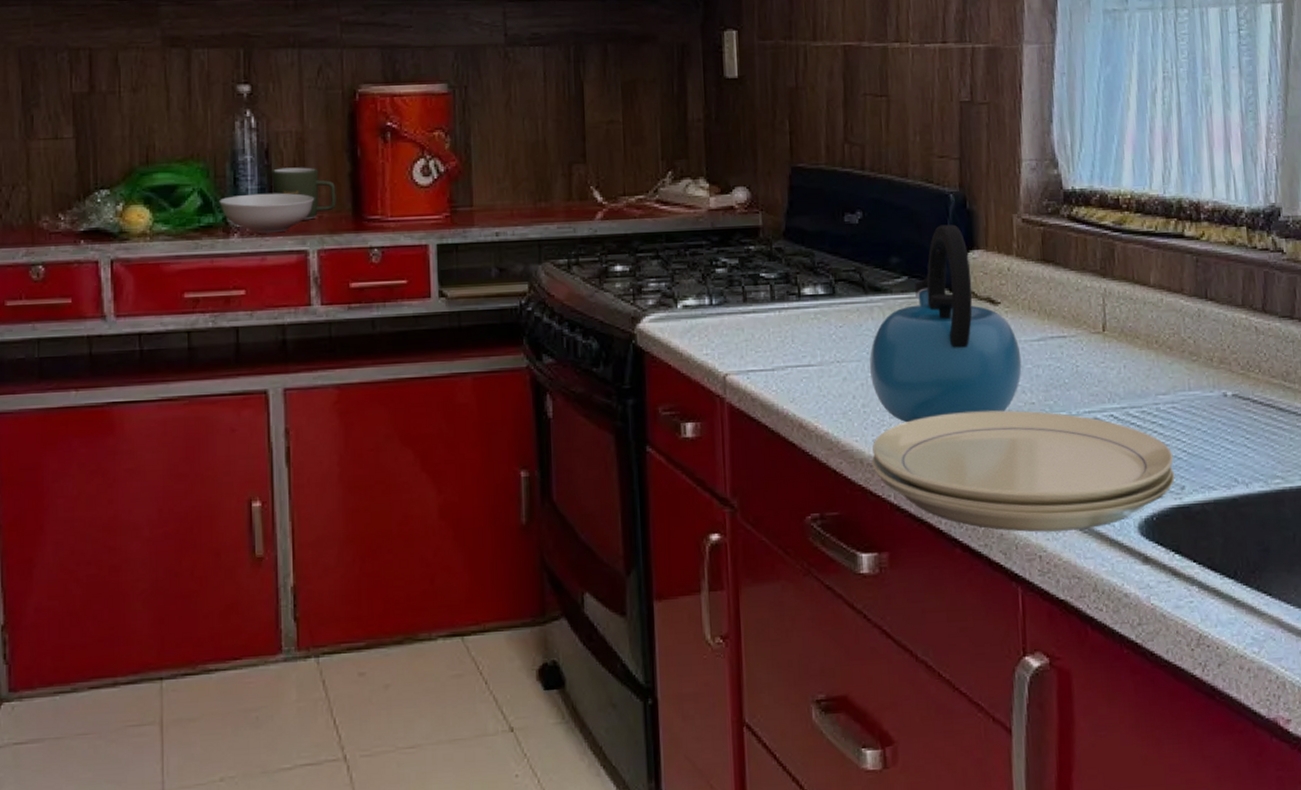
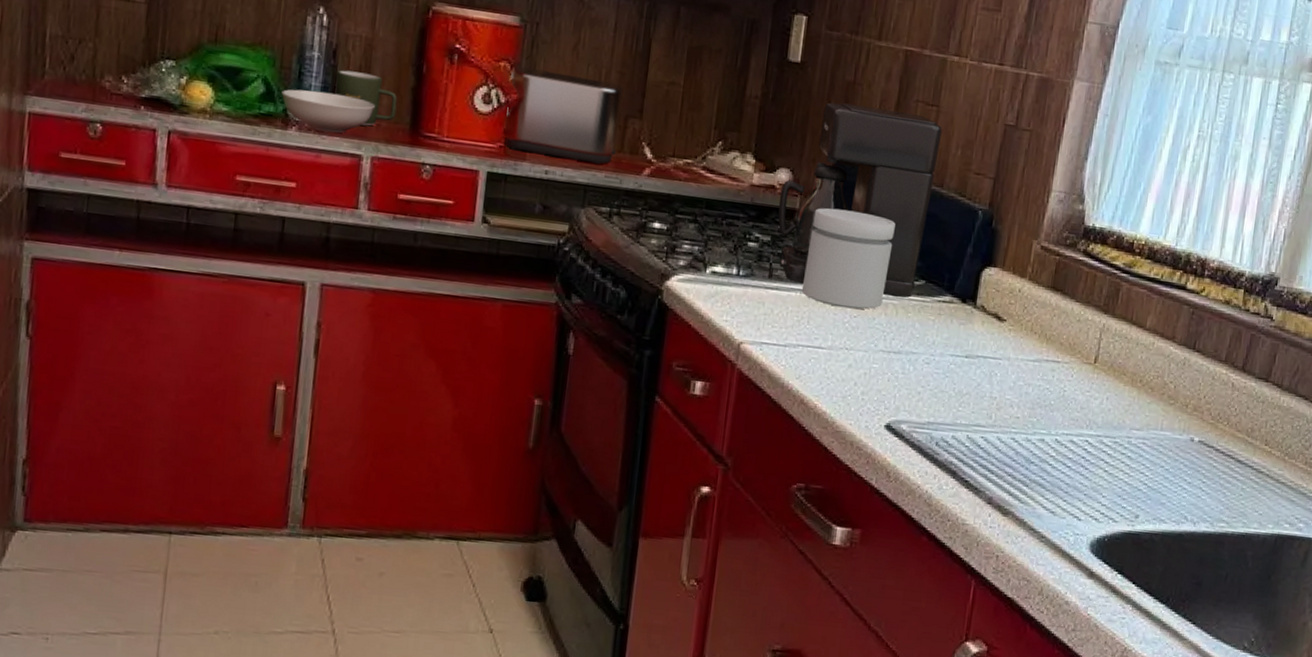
toaster: none [447,131,565,217] -> present [504,67,623,164]
coffee maker: none [740,108,898,302] -> present [778,102,943,298]
jar: none [779,217,867,320] -> present [801,208,896,310]
kettle: present [869,224,1022,423] -> none [874,238,1016,421]
plate: present [872,410,1175,532] -> none [861,413,1135,539]

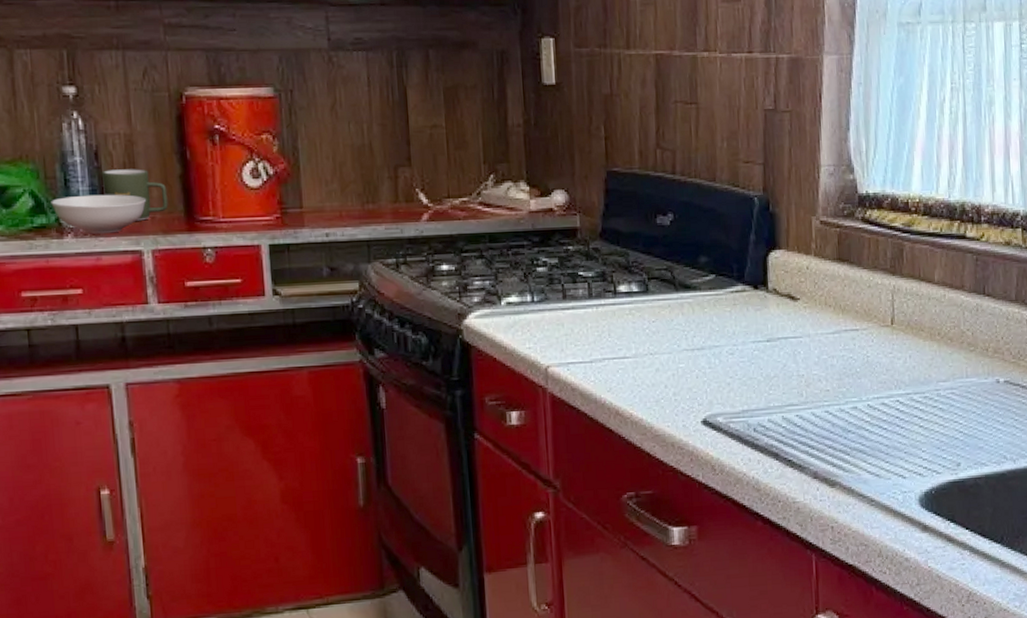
toaster: present [504,67,623,164] -> none [275,135,392,219]
coffee maker: present [778,102,943,298] -> none [559,115,706,299]
jar: present [801,208,896,310] -> none [596,219,678,315]

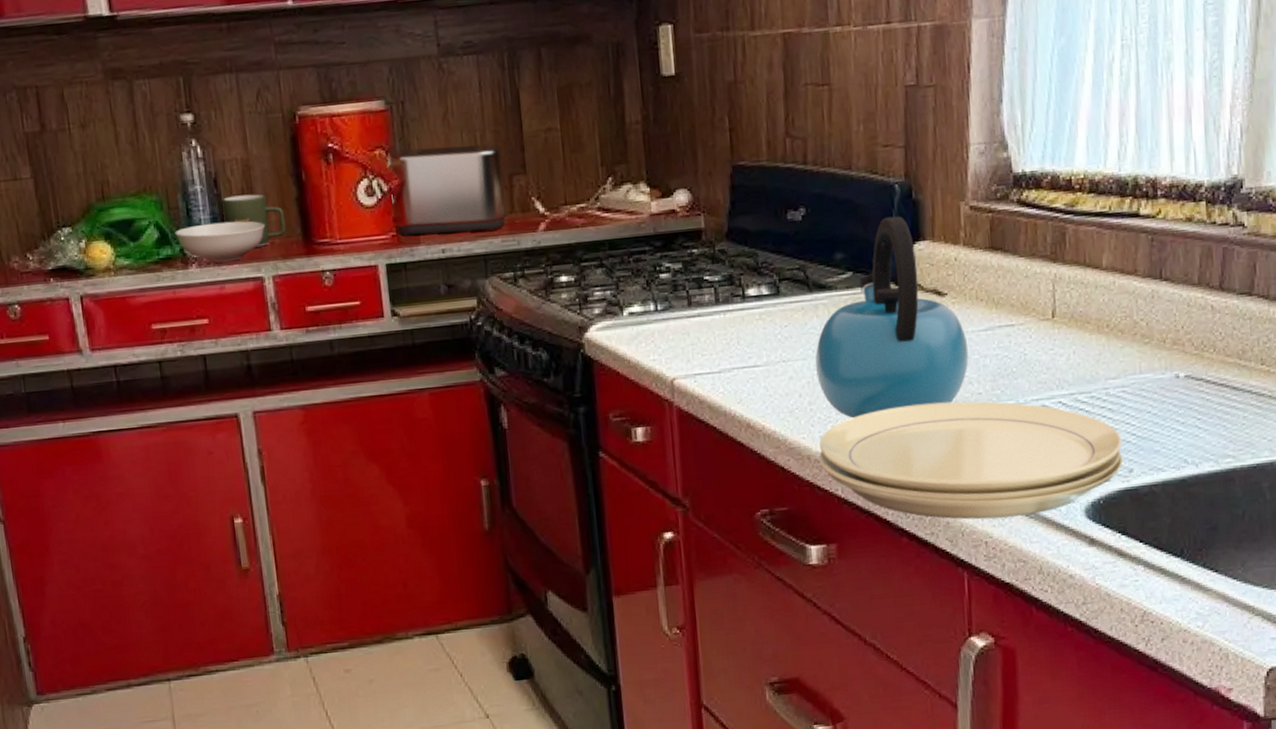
toaster: none [275,135,392,219] -> present [388,143,508,236]
kettle: none [679,226,818,410] -> present [815,216,969,419]
plate: none [682,397,952,506] -> present [819,401,1123,520]

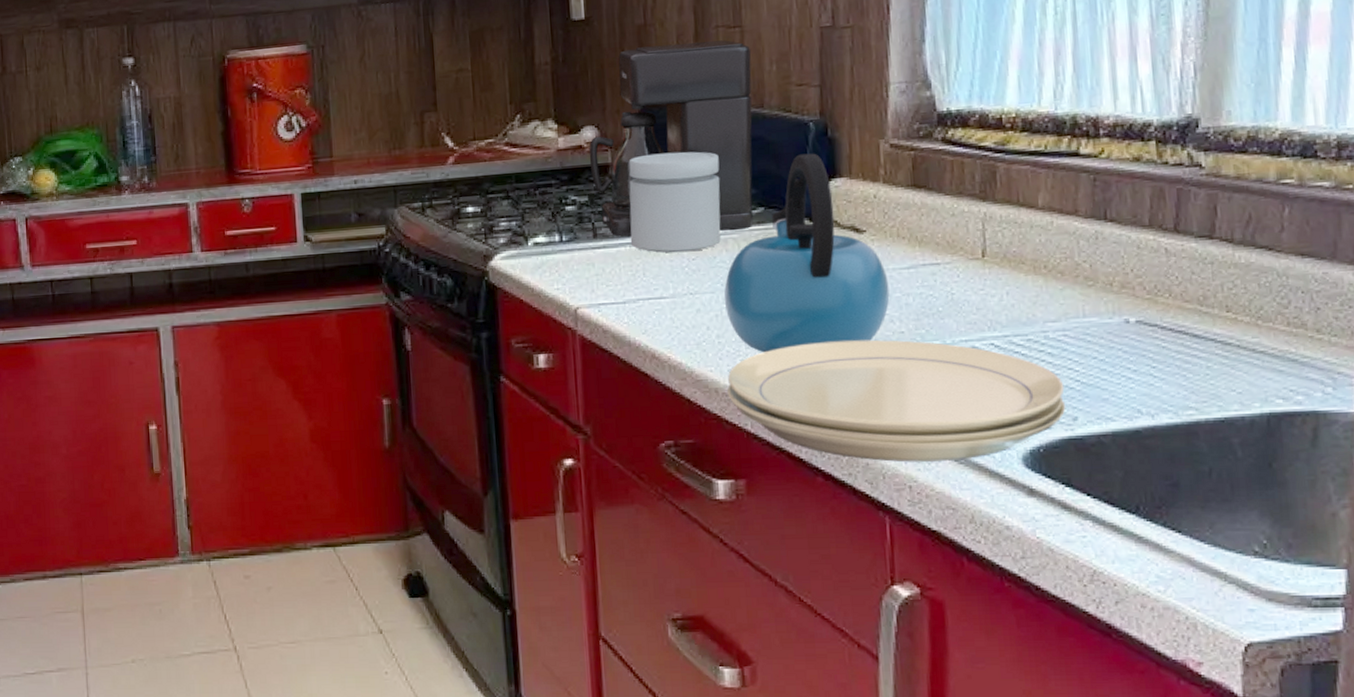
bowl: present [175,221,266,263] -> none [112,152,193,190]
mug: present [221,194,287,247] -> none [154,128,211,176]
toaster: present [388,143,508,236] -> none [307,83,418,168]
coffee maker: none [682,98,843,305] -> present [589,40,753,237]
jar: none [721,215,812,320] -> present [628,151,721,253]

